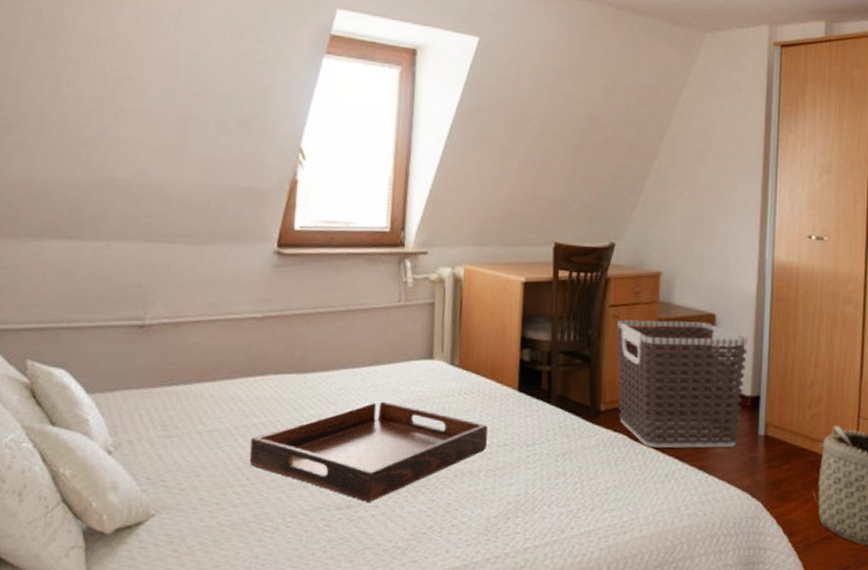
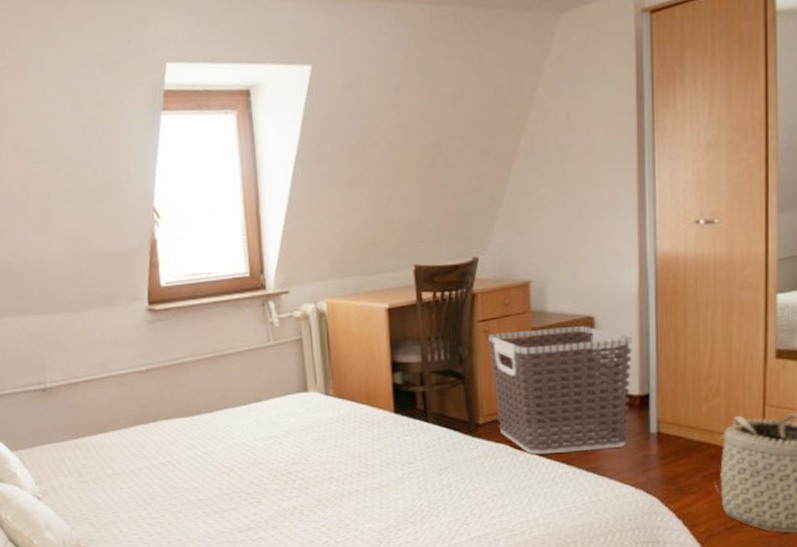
serving tray: present [249,401,488,502] -> none [154,434,370,524]

